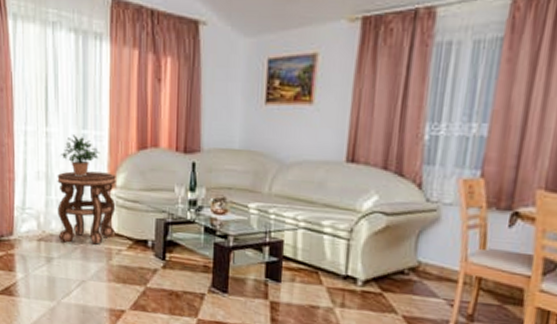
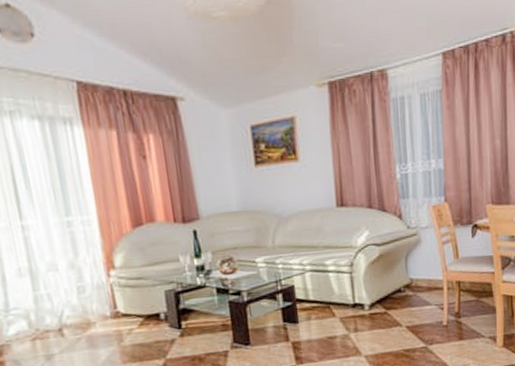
side table: present [57,171,116,245] -> none [43,255,121,336]
potted plant: present [60,135,100,177] -> none [43,223,91,266]

